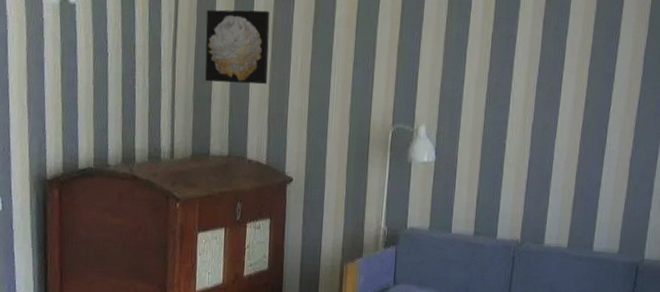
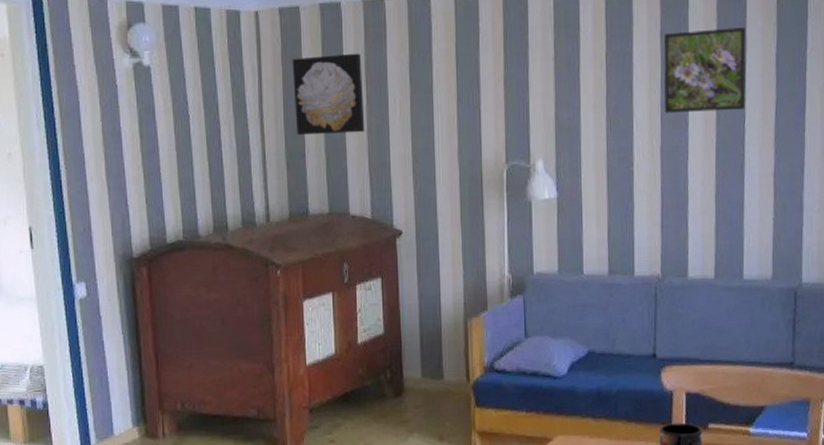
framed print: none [539,20,621,98] -> present [663,28,746,114]

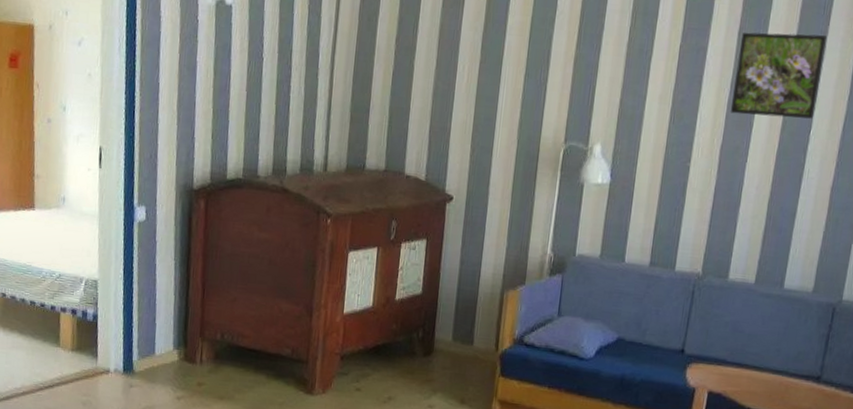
wall art: present [292,53,365,136] -> none [364,13,437,96]

